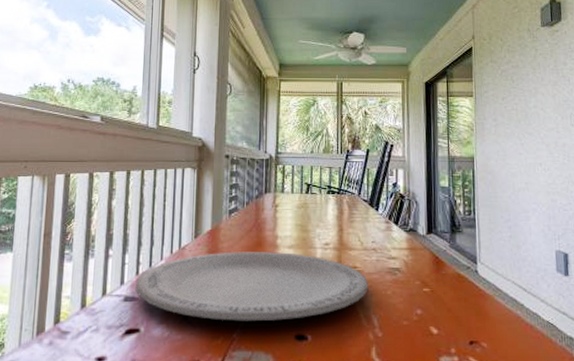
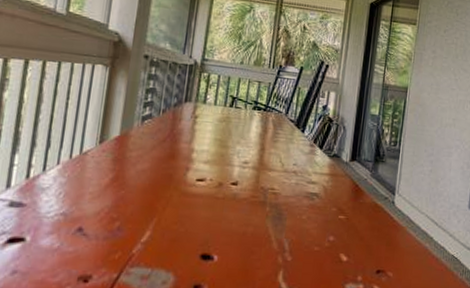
plate: present [135,252,368,322] -> none [24,161,284,239]

